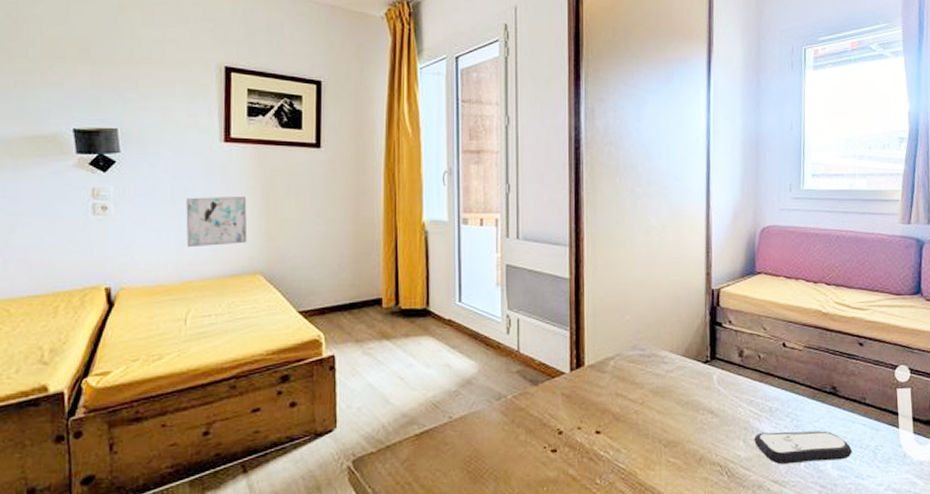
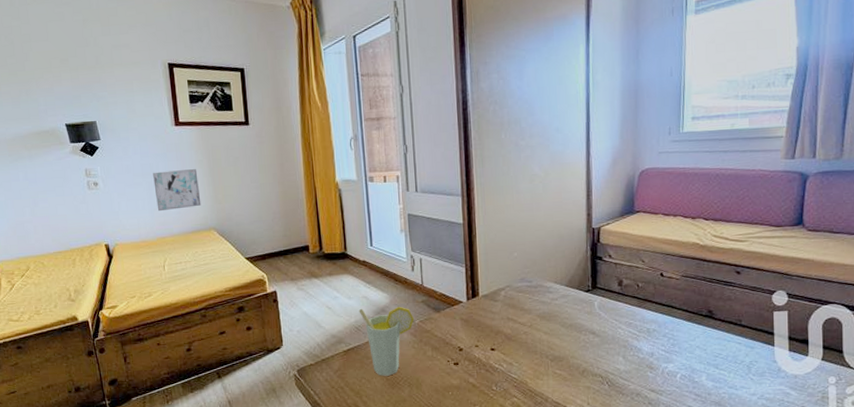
cup: none [438,377,507,468] -> present [359,306,415,376]
remote control: present [754,430,852,465] -> none [633,348,727,377]

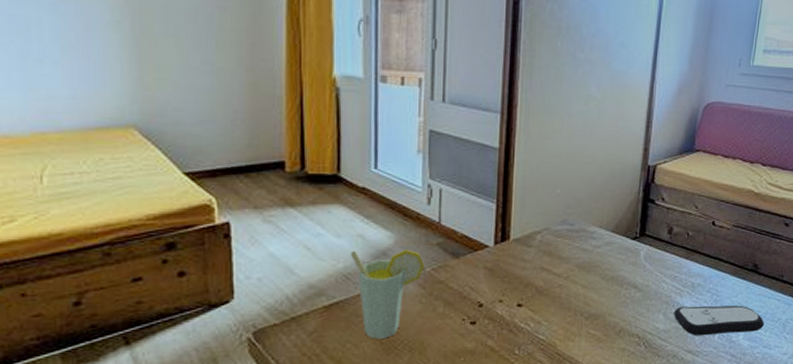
wall art: present [153,169,202,212] -> none [30,30,115,93]
remote control: none [633,348,727,377] -> present [674,305,764,336]

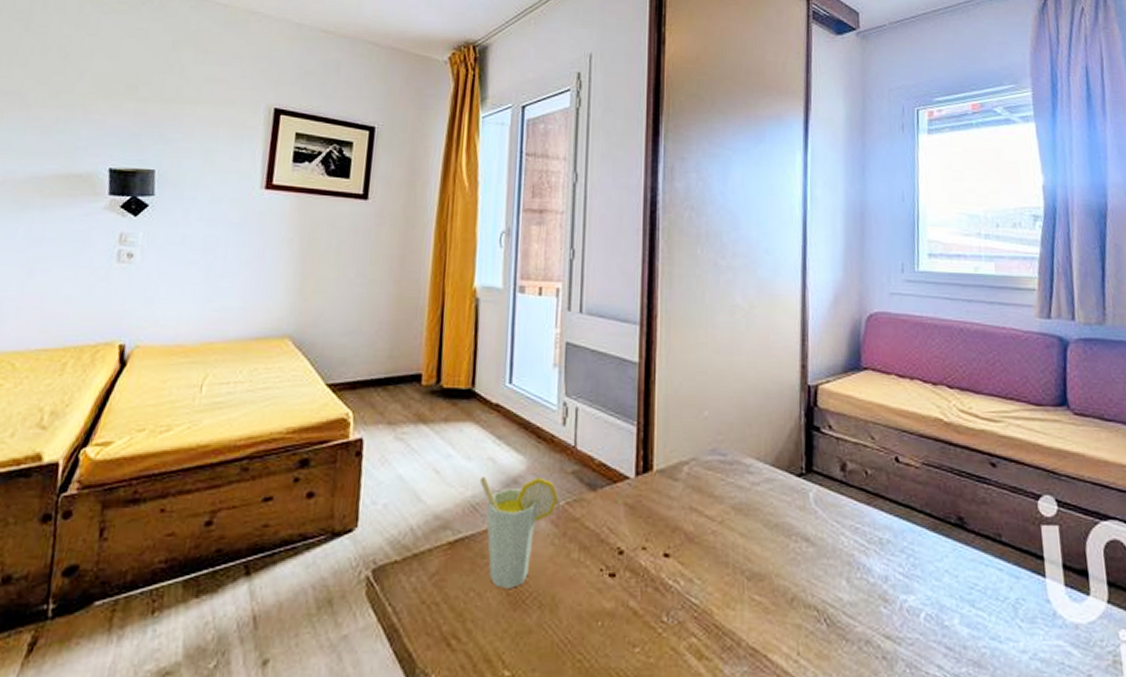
remote control: present [674,305,764,336] -> none [860,570,986,615]

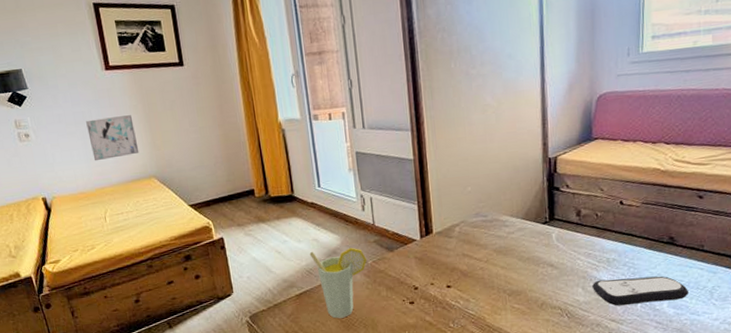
wall art: none [212,247,283,304] -> present [86,115,140,161]
remote control: none [860,570,986,615] -> present [592,276,688,306]

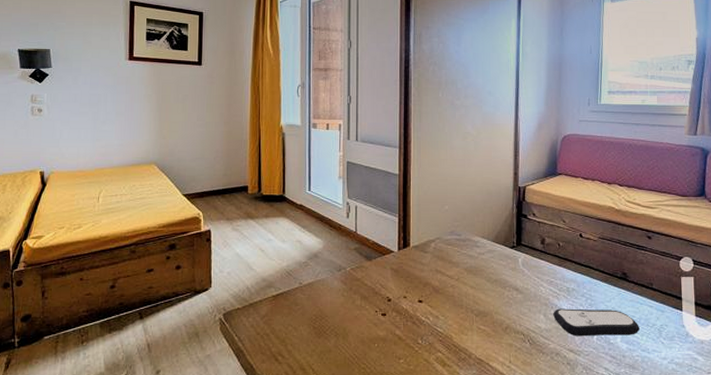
wall art: present [86,115,140,161] -> none [99,103,145,142]
cup: present [309,247,367,318] -> none [291,252,346,324]

